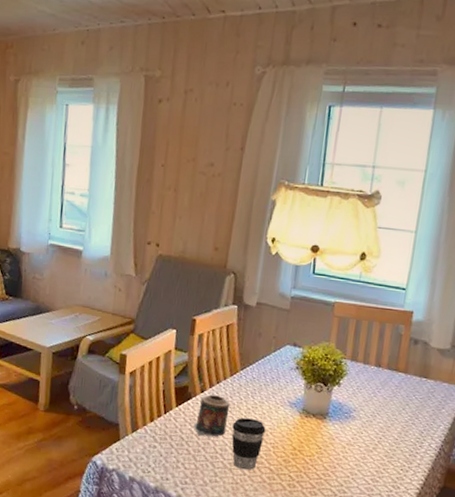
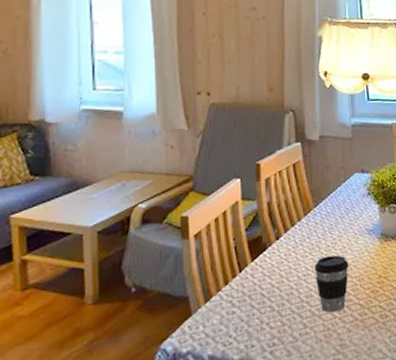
candle: present [193,394,230,437] -> none [273,239,309,288]

